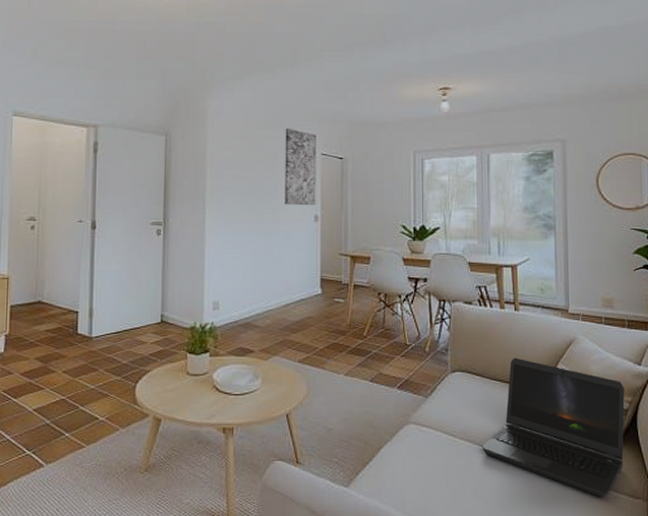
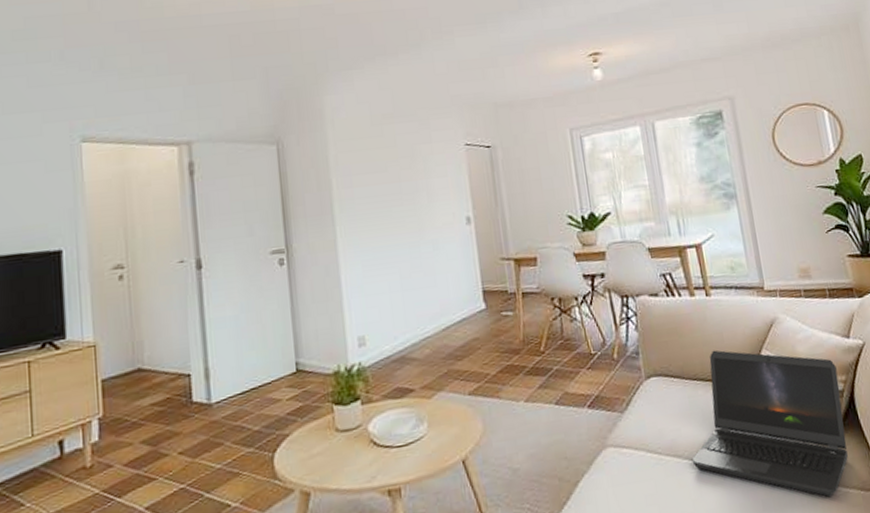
wall art: present [285,128,316,205] -> none [419,118,466,209]

